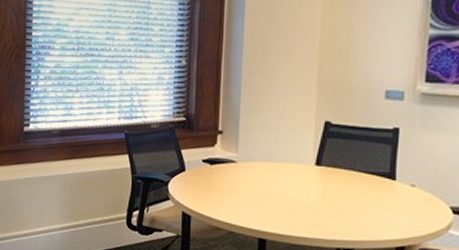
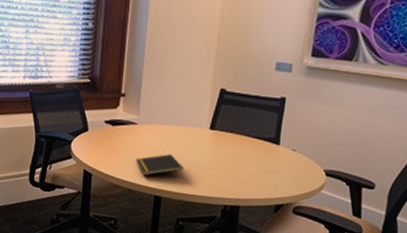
notepad: none [236,192,289,217] -> present [135,153,184,176]

